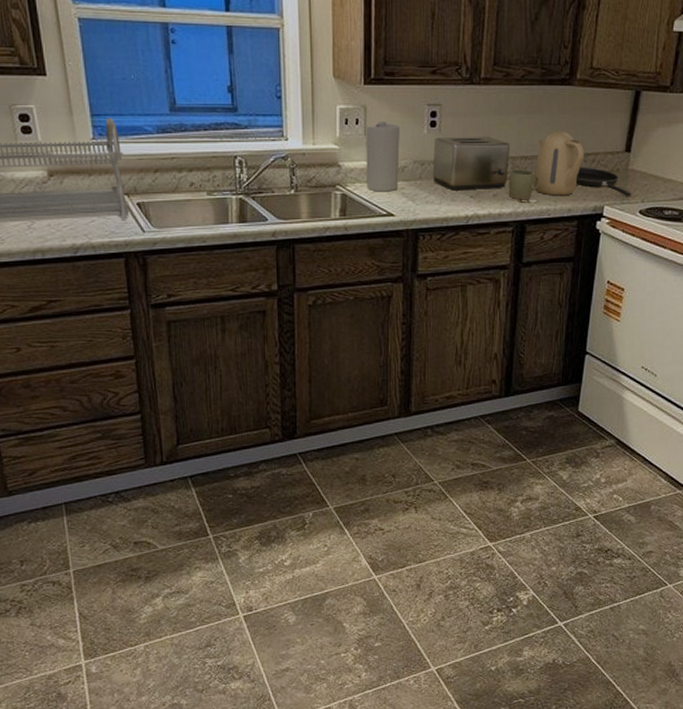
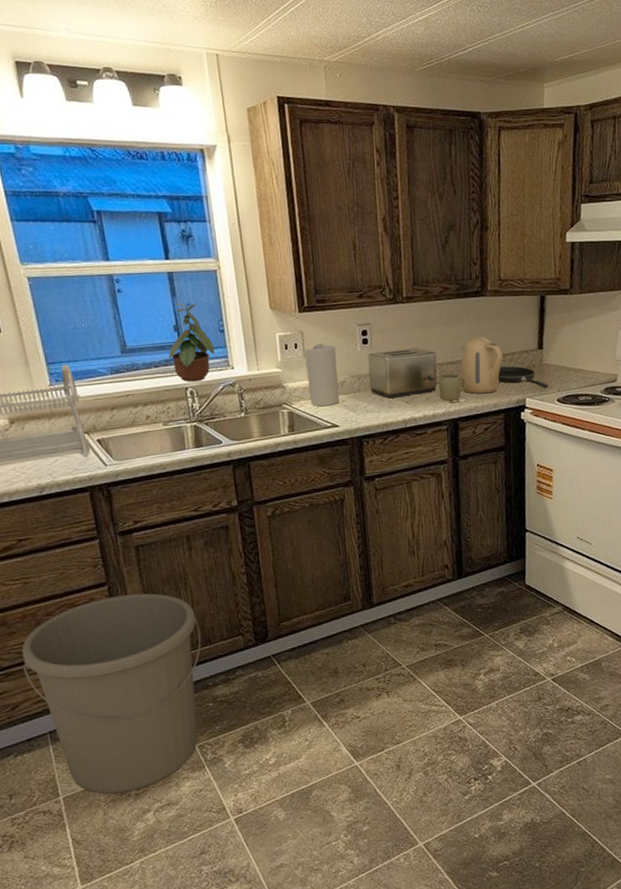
bucket: none [43,371,226,574] -> present [22,593,201,794]
potted plant: none [219,60,269,150] -> present [168,301,215,382]

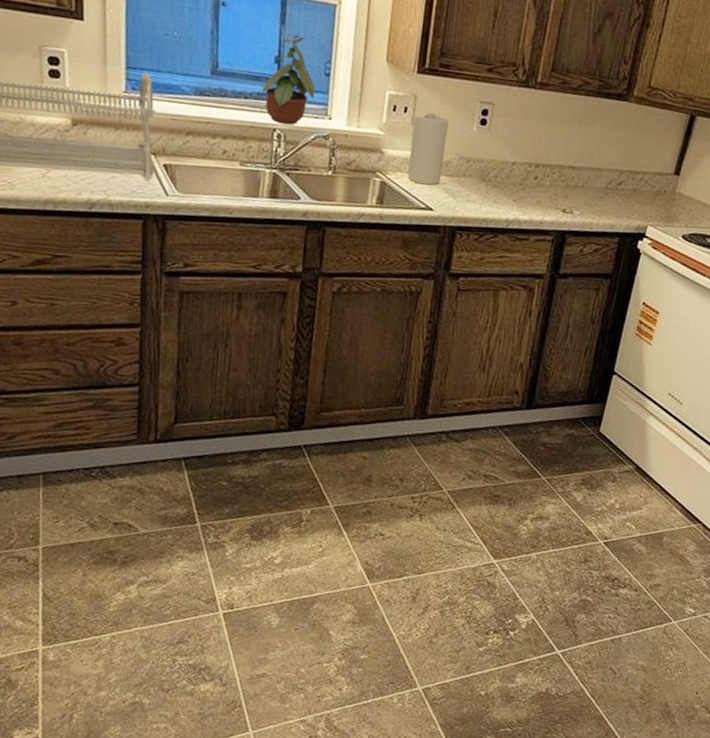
bucket: present [22,593,201,794] -> none [29,340,231,558]
toaster: present [367,347,438,399] -> none [477,136,559,196]
mug: present [438,373,466,401] -> none [552,178,586,211]
kettle: present [459,336,503,394] -> none [578,145,634,212]
frying pan: present [497,365,549,389] -> none [621,183,677,221]

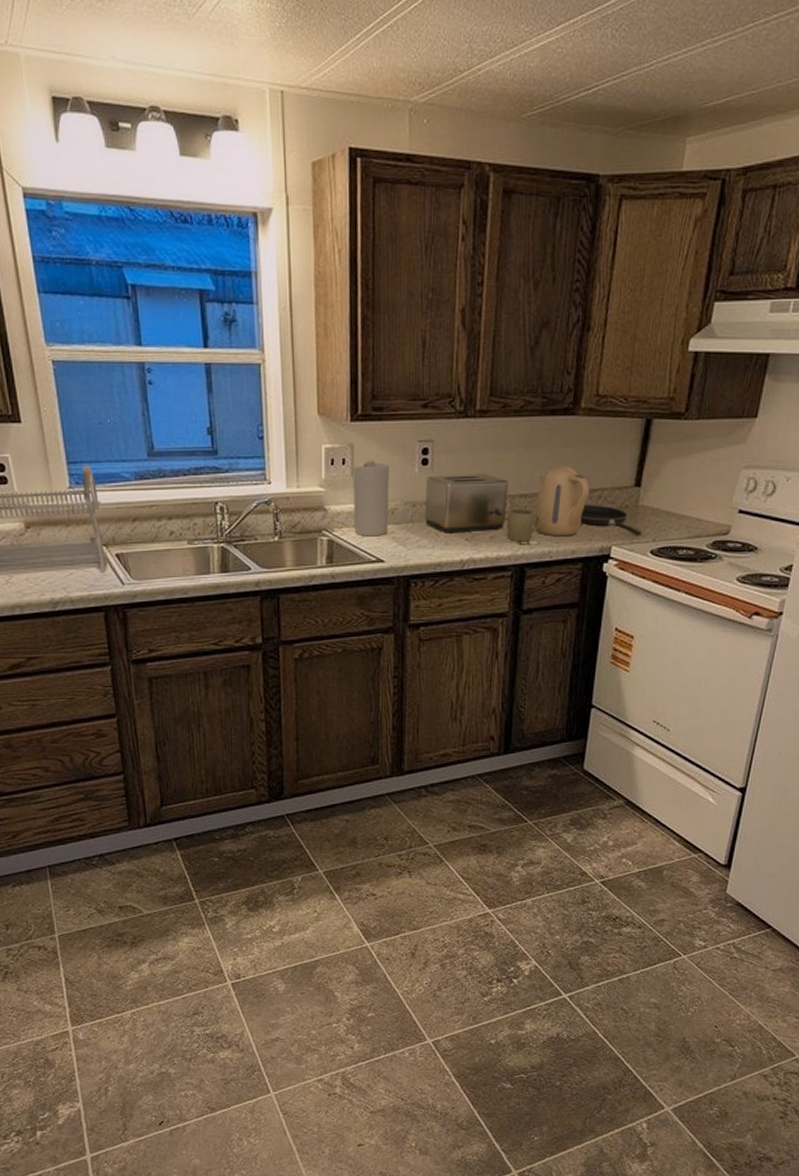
potted plant: present [262,32,315,125] -> none [199,399,251,496]
toaster: none [477,136,559,196] -> present [424,473,508,534]
mug: none [552,178,586,211] -> present [506,508,541,542]
kettle: none [578,145,634,212] -> present [534,465,590,537]
frying pan: none [621,183,677,221] -> present [580,504,643,537]

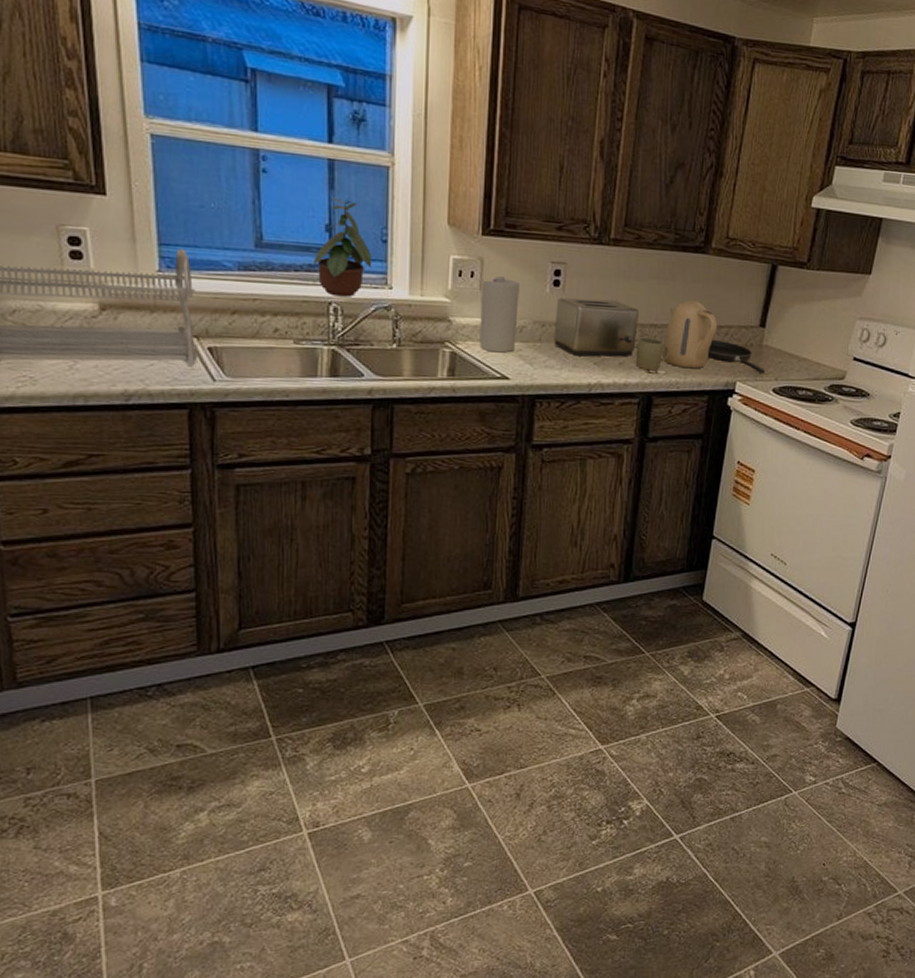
potted plant: none [199,399,251,496] -> present [313,198,372,297]

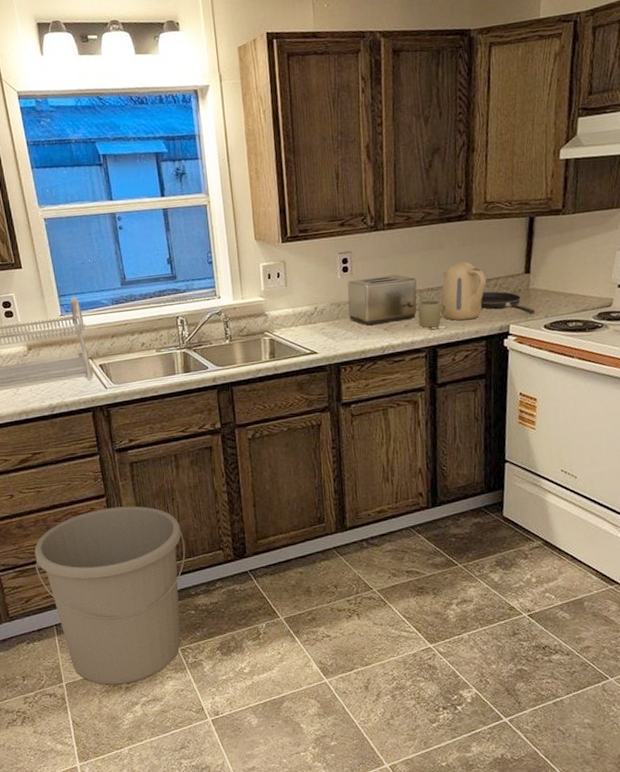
bucket: none [69,542,301,784] -> present [34,506,186,685]
potted plant: present [313,198,372,297] -> none [162,235,204,311]
paper towel holder: present [479,275,519,353] -> none [286,271,319,334]

